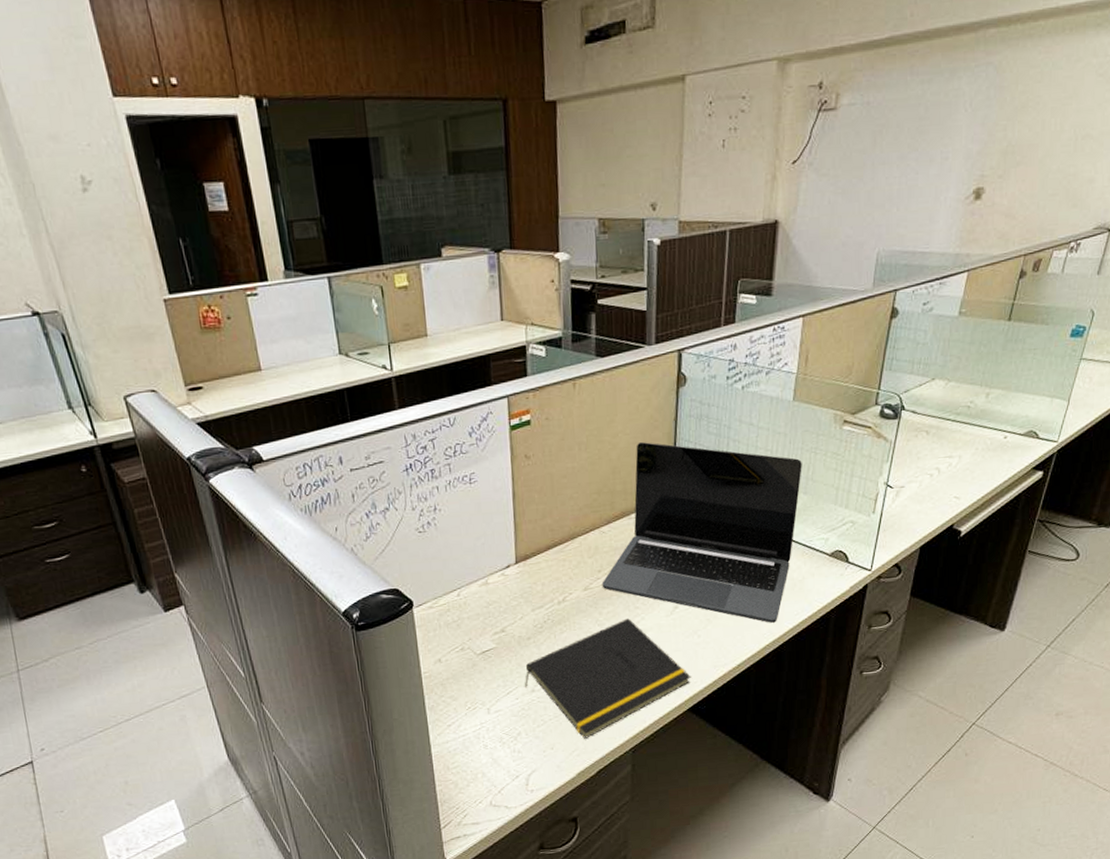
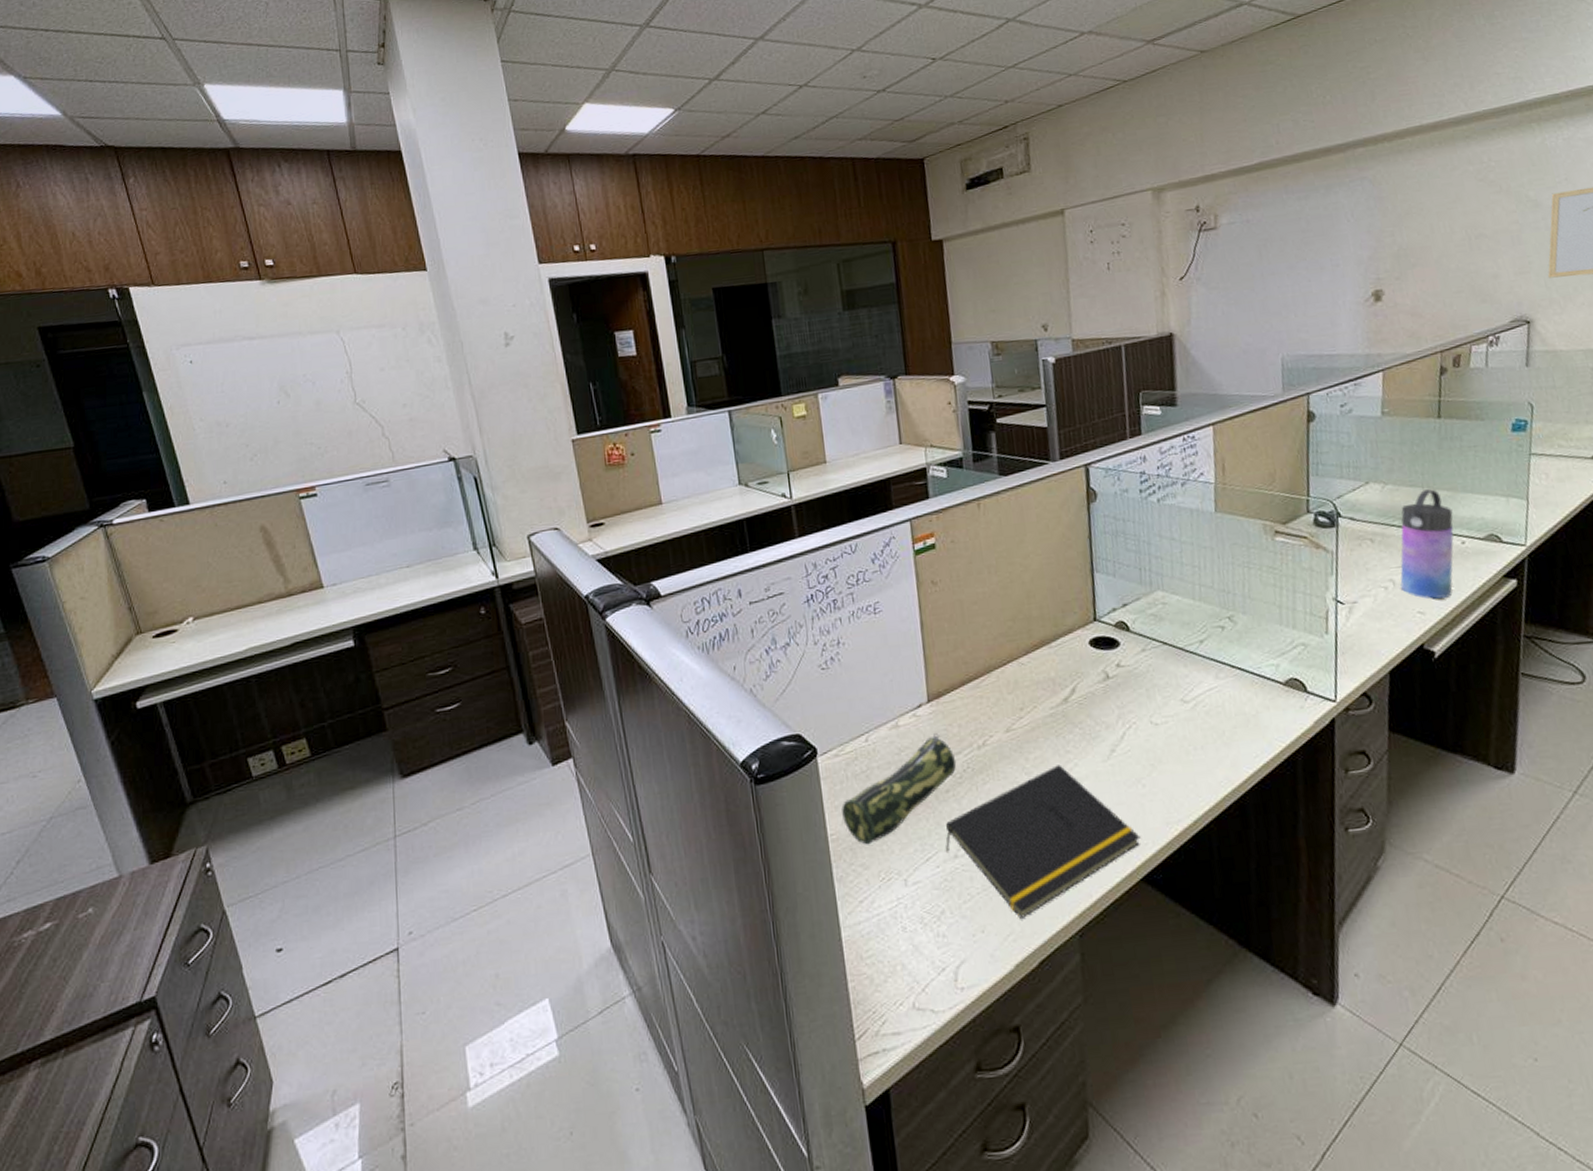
pencil case: none [434,590,539,681] -> present [842,733,957,845]
laptop: present [602,442,802,623] -> none [1025,562,1240,768]
water bottle: none [944,387,1002,486] -> present [1400,489,1454,599]

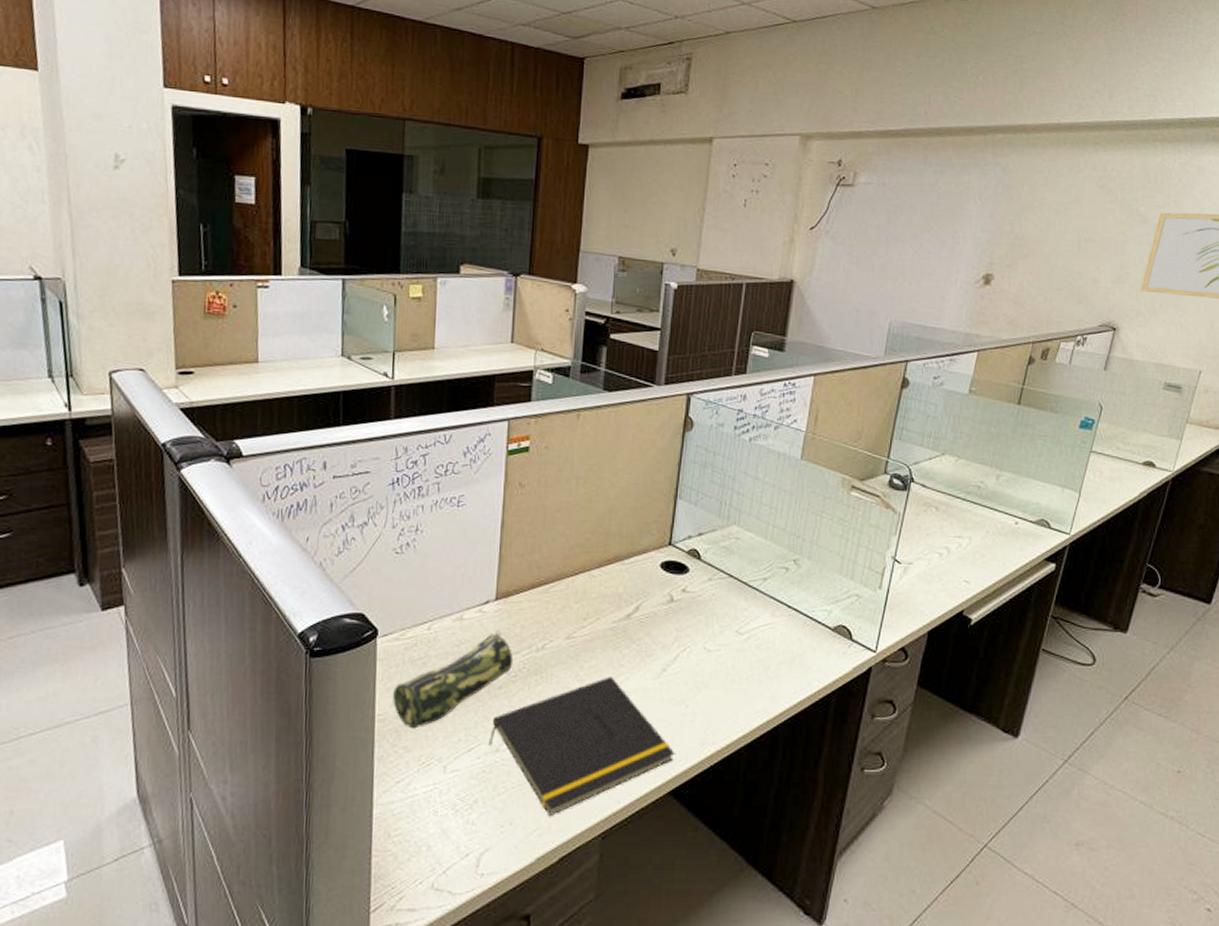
water bottle: present [1400,489,1454,599] -> none [954,469,1013,571]

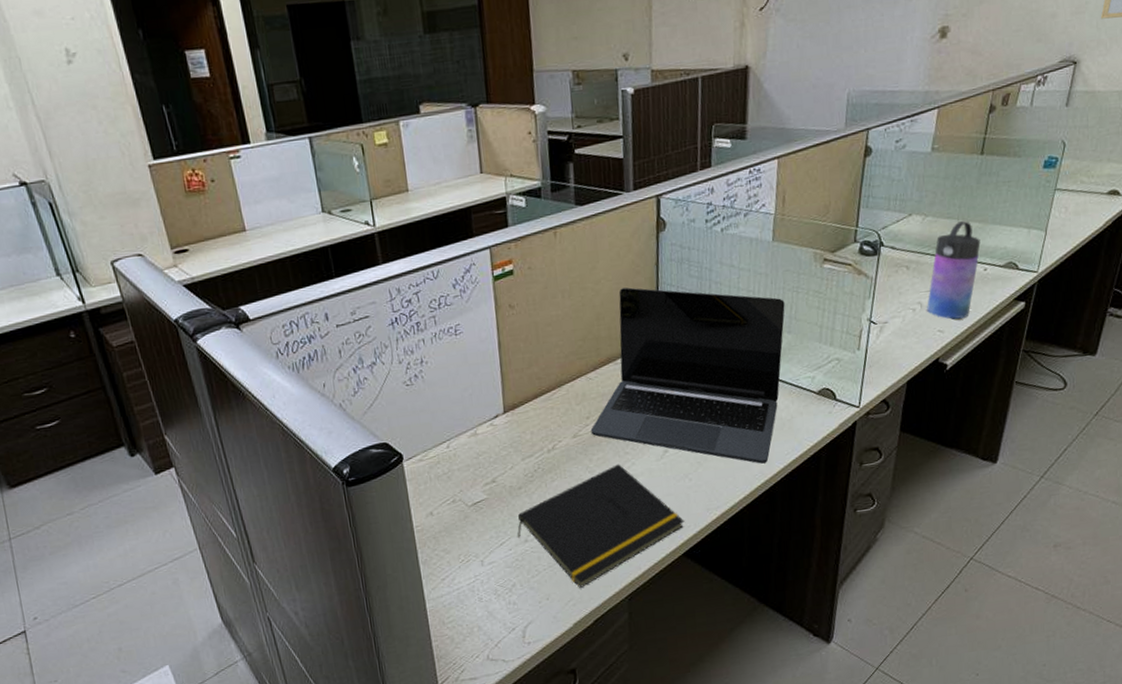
pencil case: present [393,631,514,729] -> none [426,440,529,534]
laptop: none [586,484,807,700] -> present [590,287,785,464]
water bottle: none [954,469,1013,571] -> present [927,221,981,320]

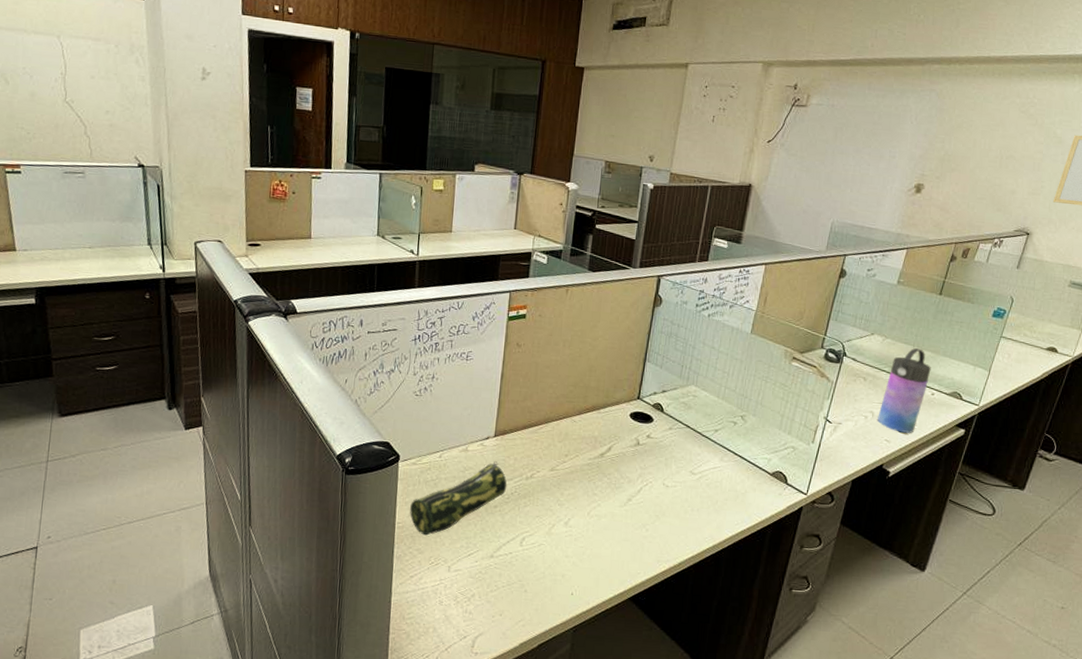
pencil case: none [426,440,529,534] -> present [410,461,507,536]
notepad: present [517,464,685,588] -> none [484,502,636,611]
laptop: present [590,287,785,464] -> none [566,348,754,529]

